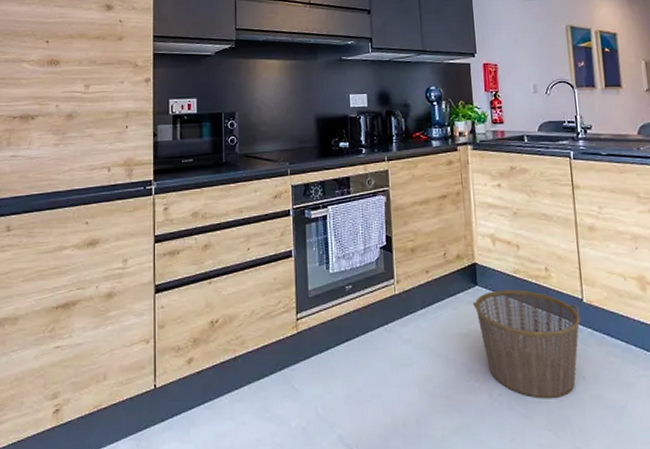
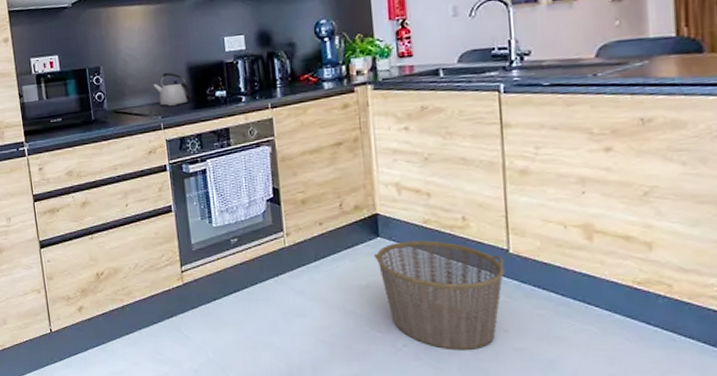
kettle: none [283,122,317,154] -> present [153,72,191,107]

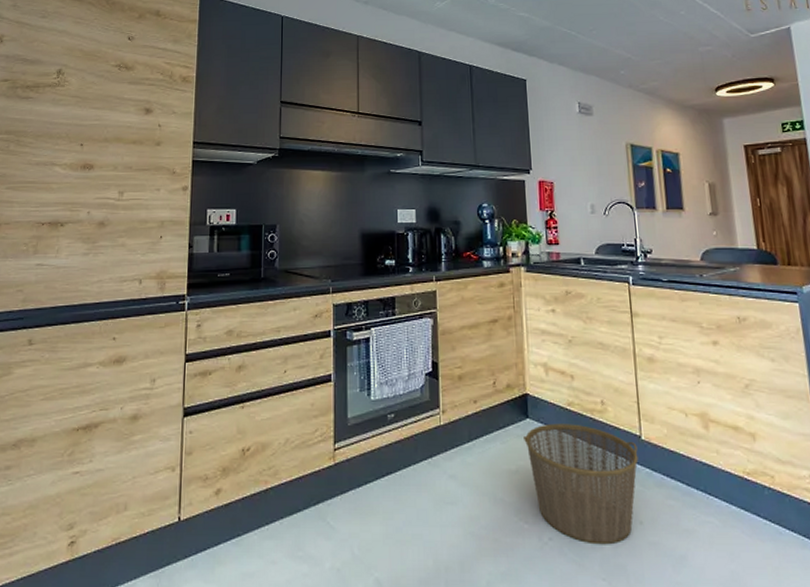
kettle: present [153,72,191,107] -> none [326,237,362,271]

